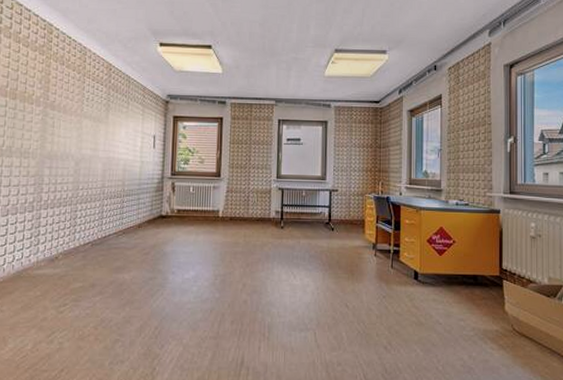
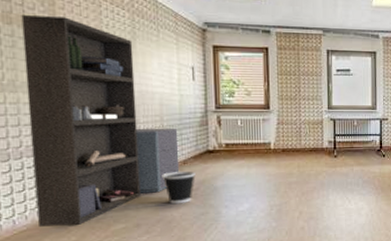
bookshelf: none [13,92,106,280] -> present [21,15,141,227]
filing cabinet: none [98,192,136,254] -> present [136,128,180,193]
wastebasket: none [118,235,148,266] -> present [162,171,195,203]

